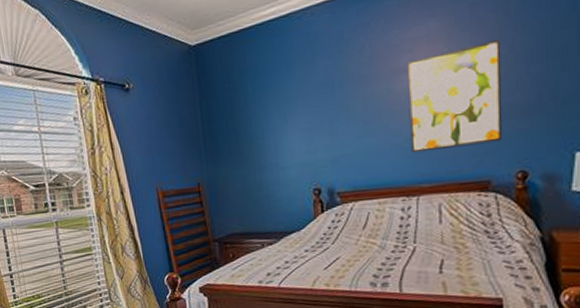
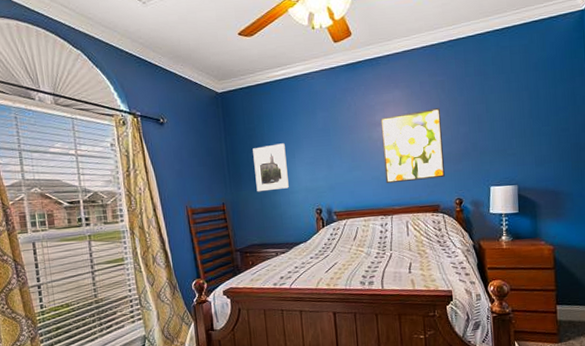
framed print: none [233,105,279,169] -> present [253,143,289,192]

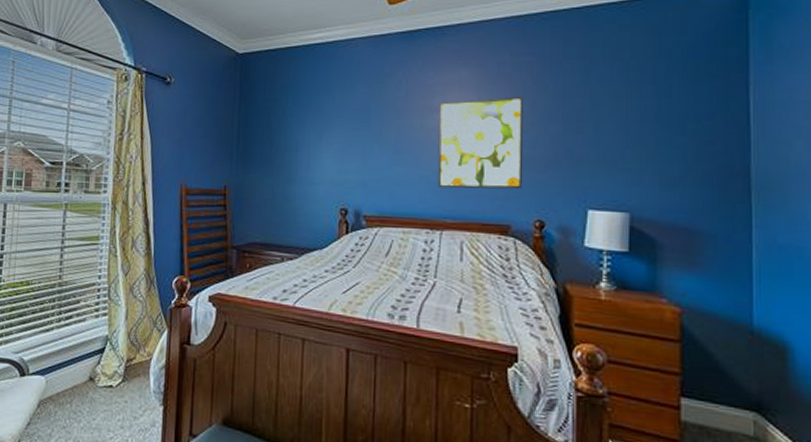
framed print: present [253,143,289,192] -> none [268,121,311,178]

